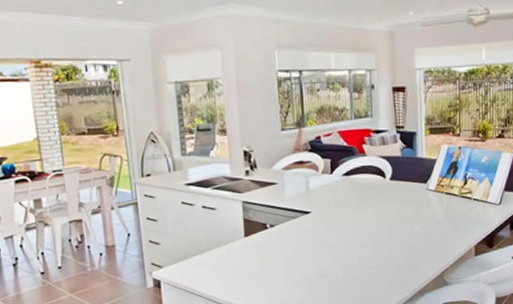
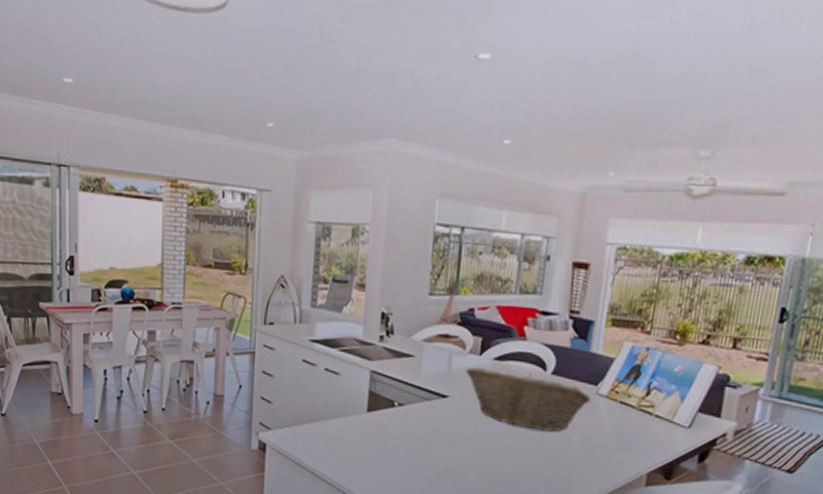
fruit basket: none [321,181,424,228] -> present [465,366,591,432]

